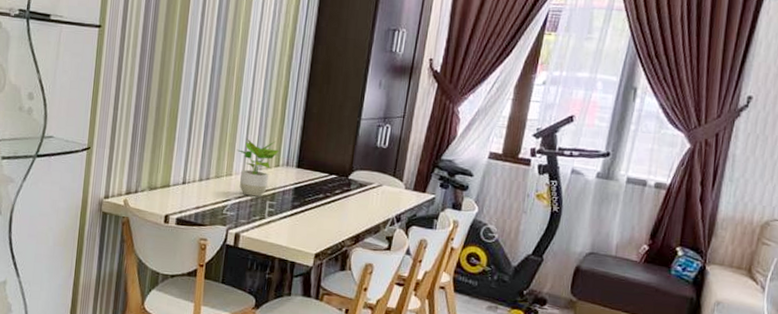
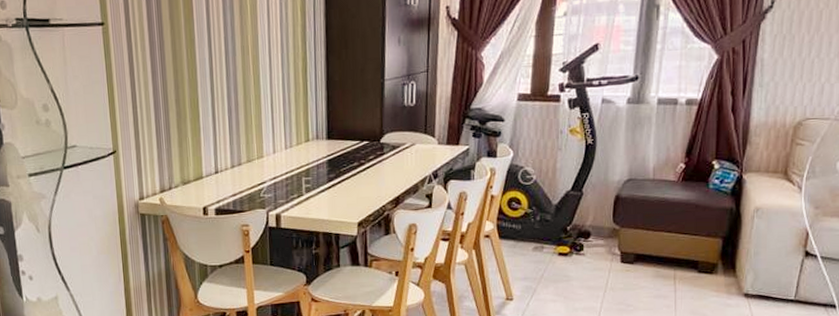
potted plant: present [236,138,279,197] -> none [264,116,307,175]

